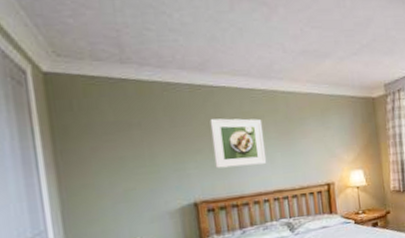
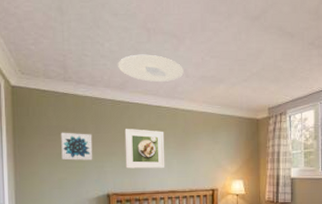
wall art: none [122,128,171,165] -> present [61,132,93,161]
ceiling light: none [193,26,280,60] -> present [118,54,184,82]

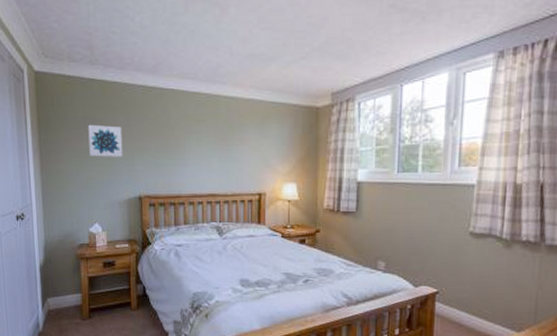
ceiling light: present [118,54,184,82] -> none [150,28,227,63]
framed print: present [124,129,165,169] -> none [158,120,204,167]

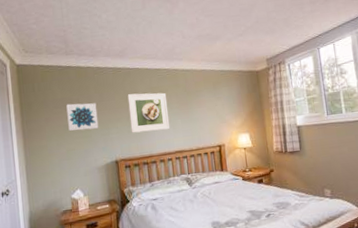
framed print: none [158,120,204,167] -> present [127,92,170,133]

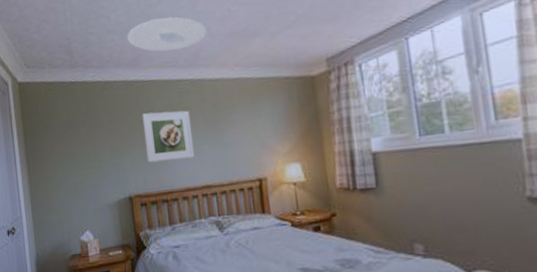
wall art: present [66,103,99,131] -> none [72,125,109,161]
ceiling light: none [116,20,180,47] -> present [127,17,206,52]

